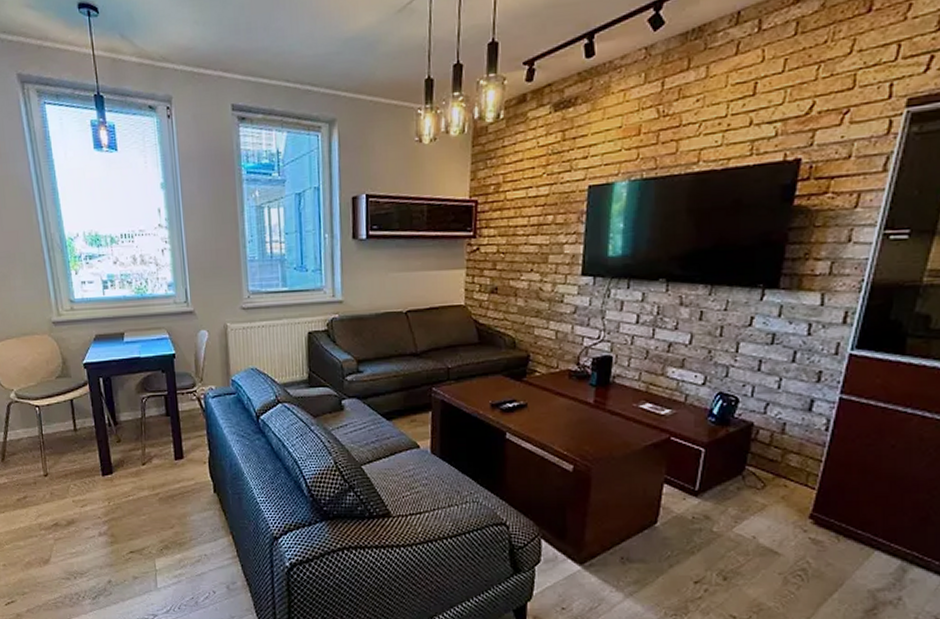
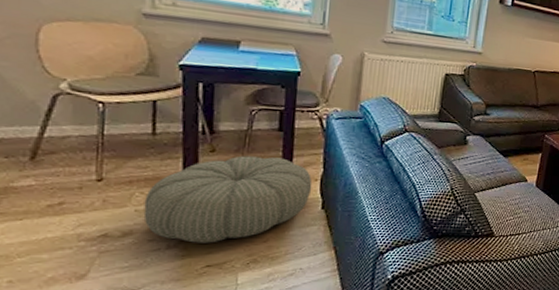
pouf: none [77,443,203,530] -> present [143,156,313,243]

